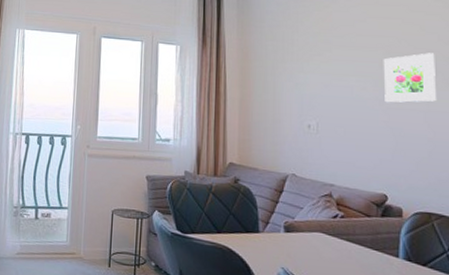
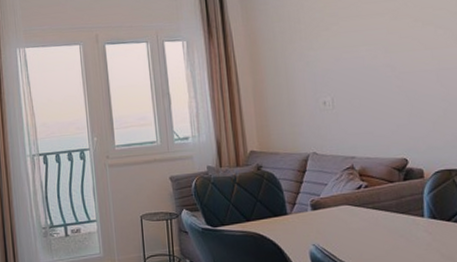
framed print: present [383,53,436,103] -> none [391,10,447,68]

